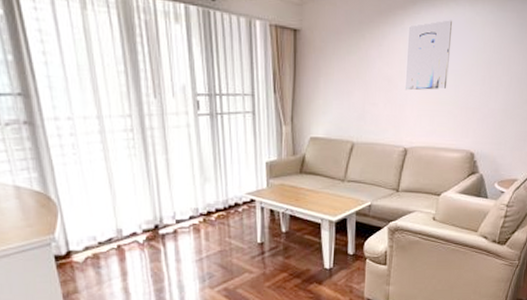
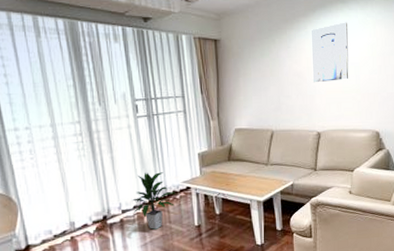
indoor plant: none [188,180,237,244] -> present [132,172,175,230]

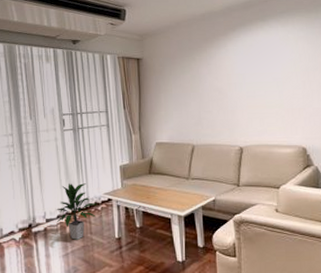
wall art: present [311,22,349,83] -> none [231,39,272,98]

